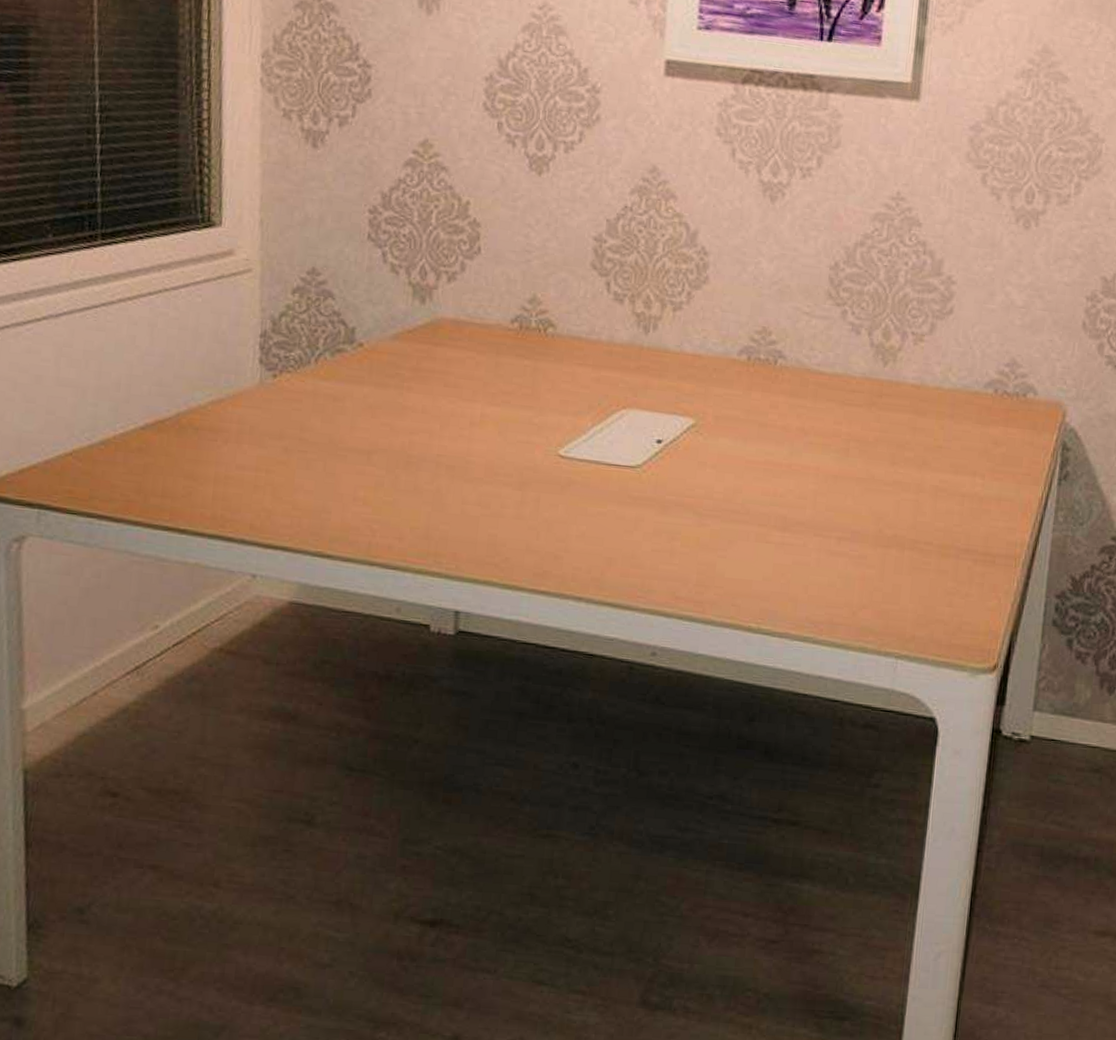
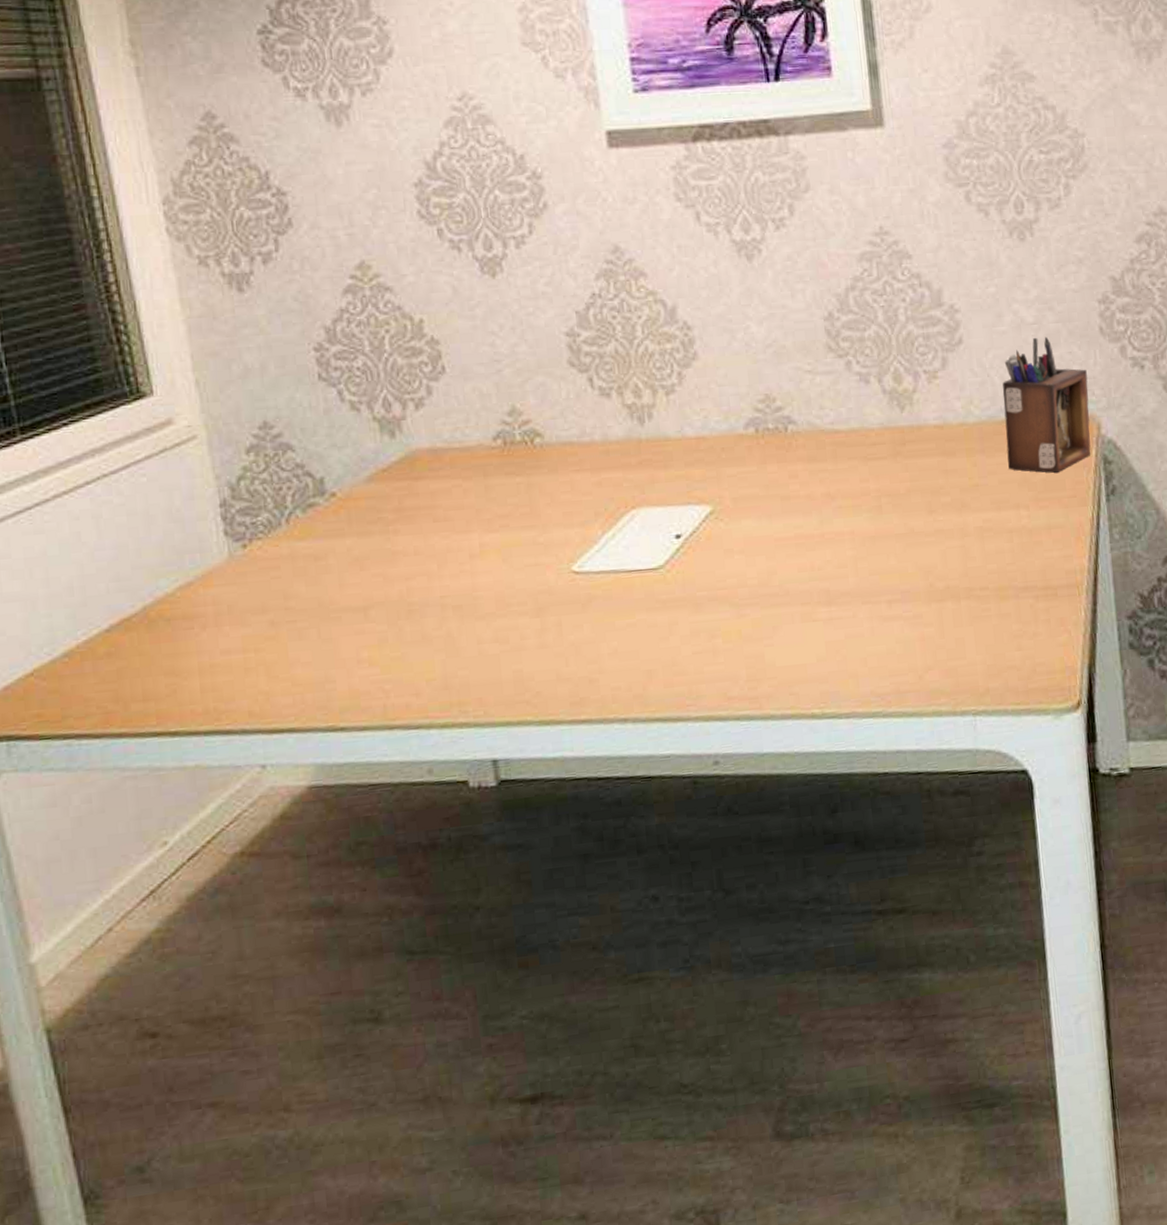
desk organizer: none [973,320,1063,450] -> present [1002,336,1091,473]

